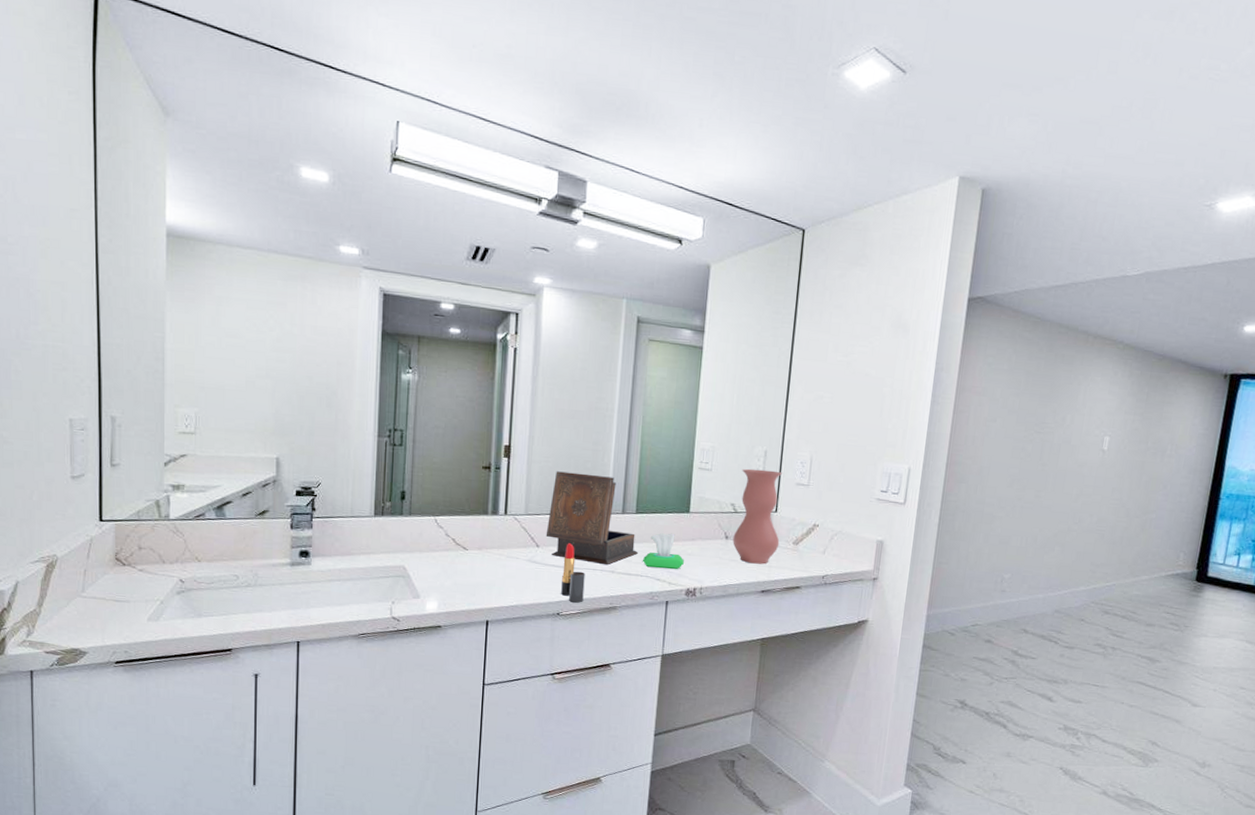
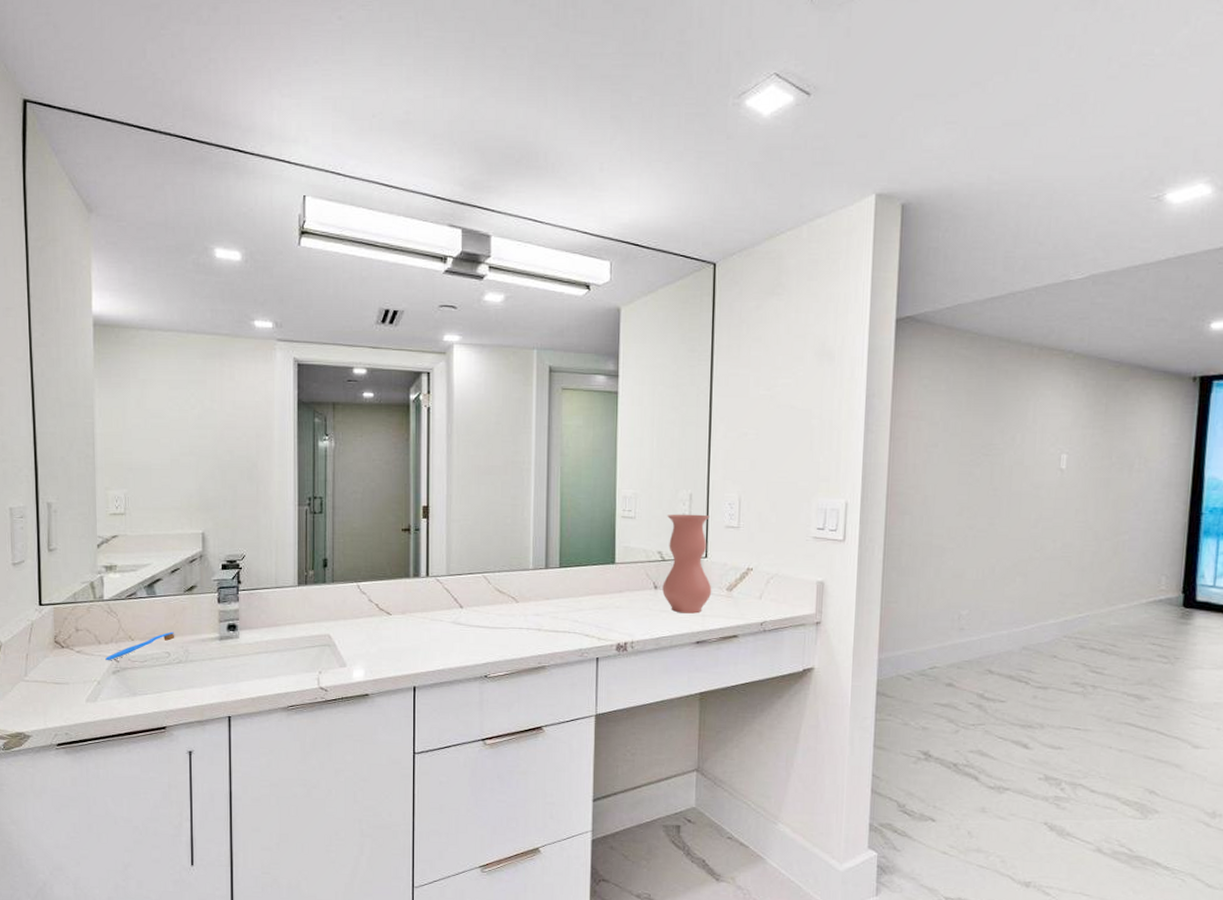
toothbrush: none [170,555,244,581] -> present [105,631,175,661]
jewelry box: present [545,471,639,565] -> none [469,529,565,623]
lipstick: present [561,543,585,603] -> none [488,602,511,664]
wet wipes pack: present [642,533,684,569] -> none [569,586,612,623]

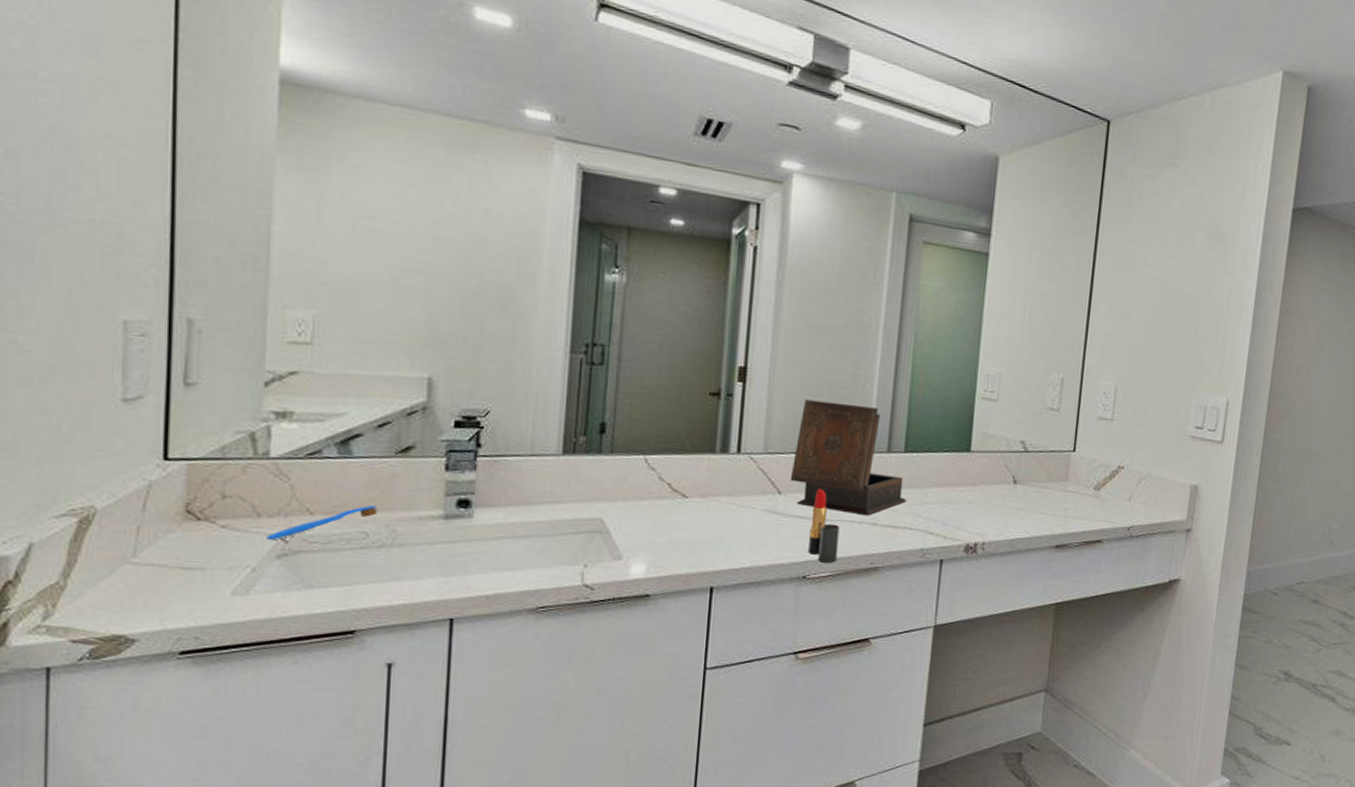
jewelry box: none [469,529,565,623] -> present [790,399,907,516]
lipstick: none [488,602,511,664] -> present [808,489,840,563]
vase: present [662,514,712,614] -> none [1022,399,1081,514]

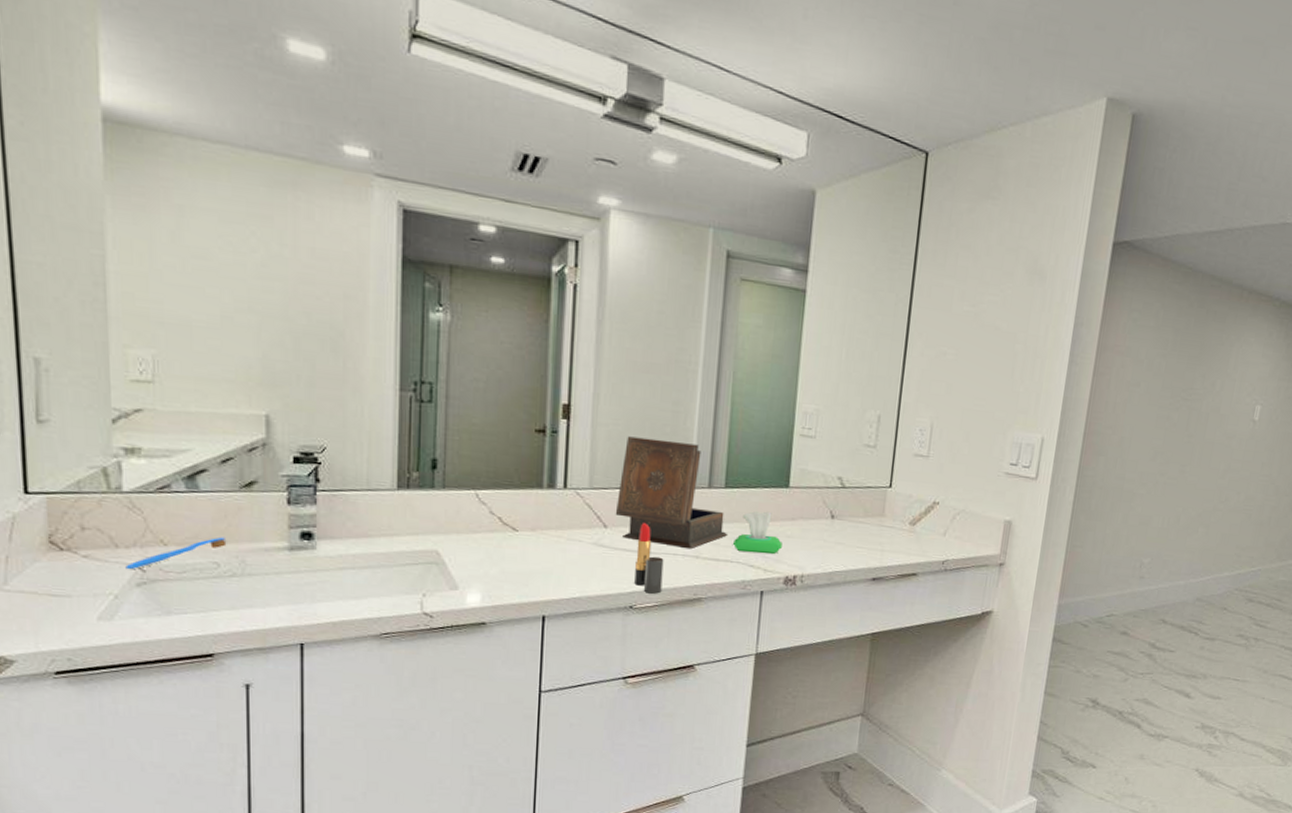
wet wipes pack: none [911,476,963,520] -> present [732,511,782,554]

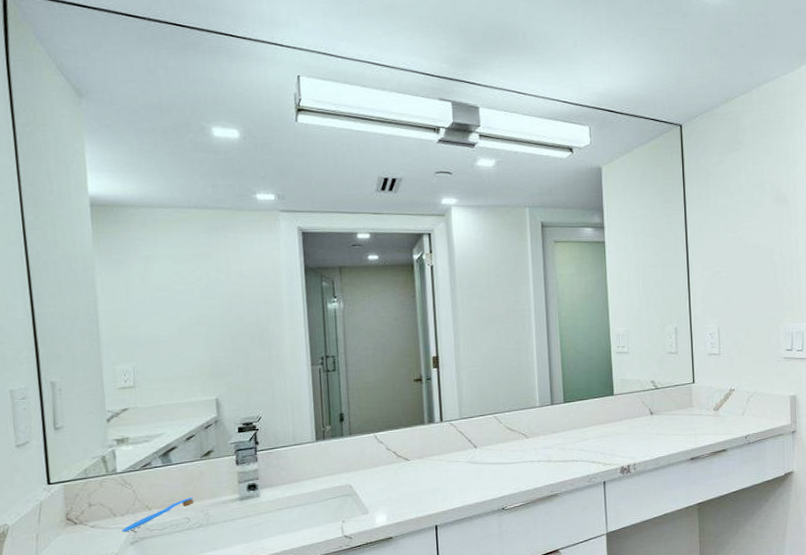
jewelry box: present [615,436,728,549] -> none [481,372,572,456]
lipstick: present [634,523,664,594] -> none [501,440,525,496]
wet wipes pack: present [732,511,782,554] -> none [575,416,615,451]

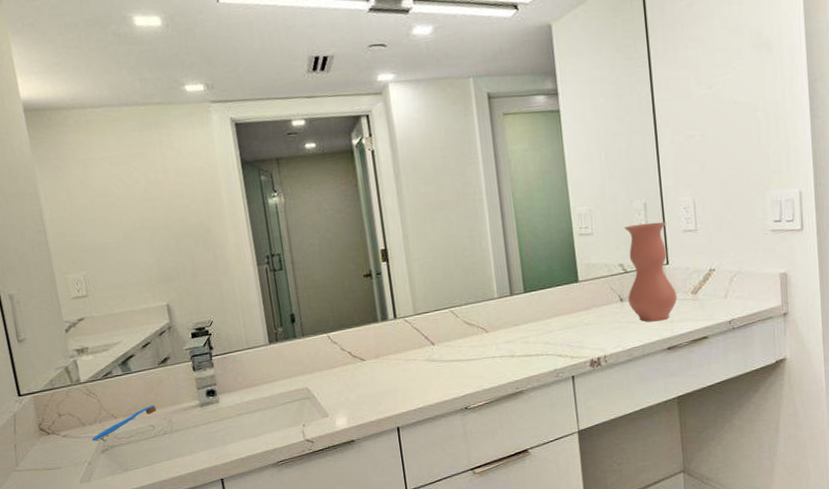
vase: none [657,345,701,434] -> present [624,221,678,322]

